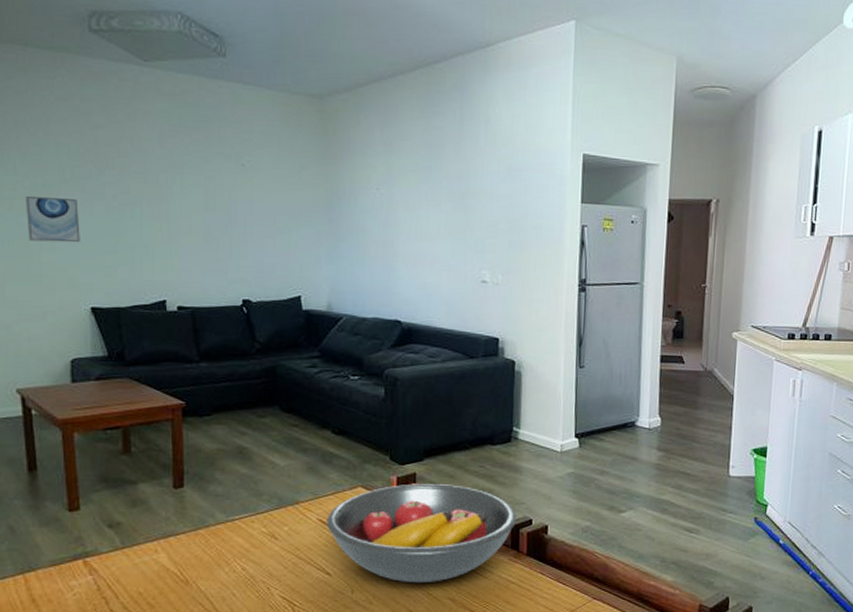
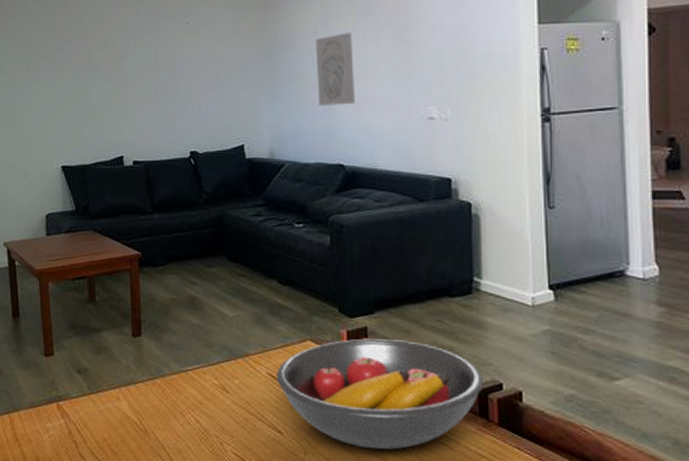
wall art: present [25,196,80,243] -> none [10,70,53,110]
wall art: none [377,192,415,264] -> present [315,32,356,106]

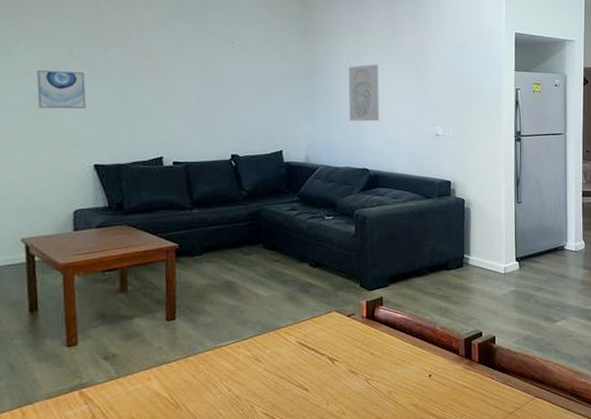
wall art: none [10,70,53,110] -> present [36,70,86,110]
fruit bowl: present [276,338,483,450] -> none [305,305,469,394]

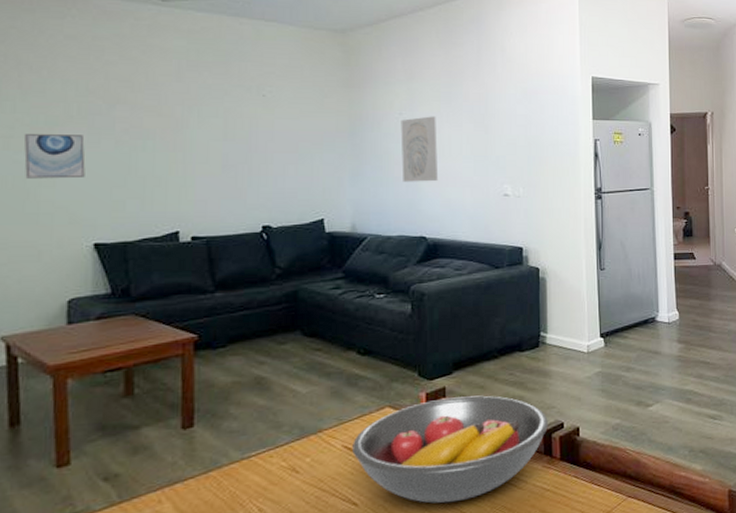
fruit bowl: none [305,305,469,394] -> present [352,395,548,504]

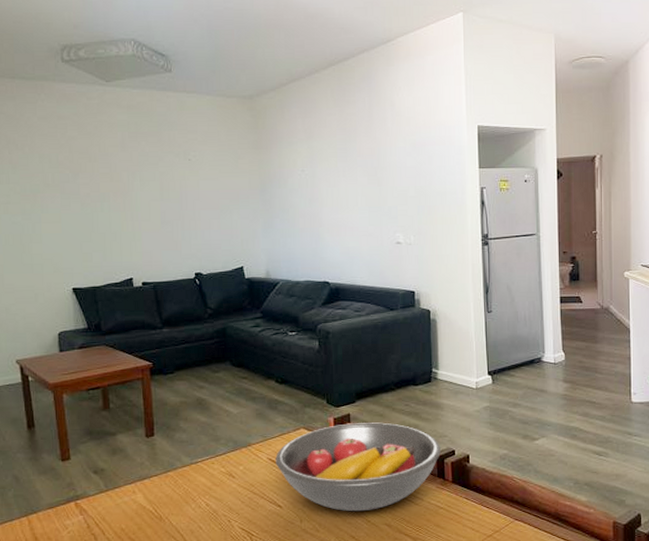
wall art: present [23,134,86,179] -> none [17,200,62,236]
wall art: present [400,116,439,182] -> none [303,171,338,233]

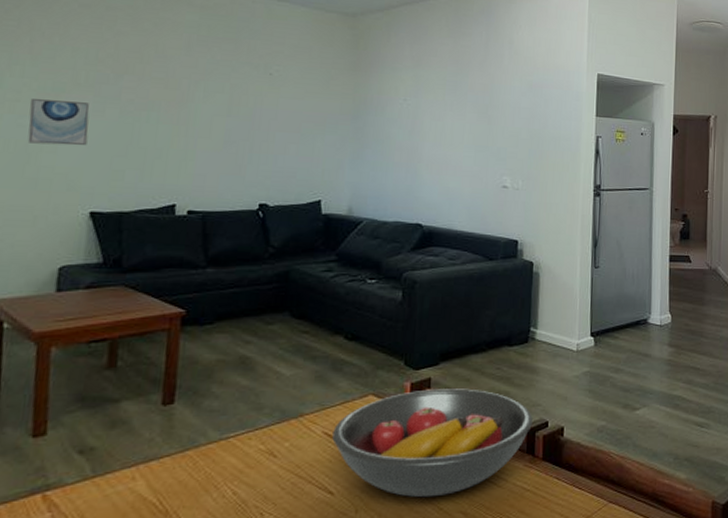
wall art: none [17,200,62,236] -> present [27,99,90,146]

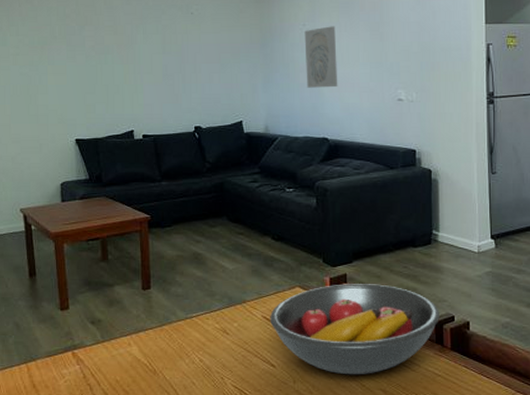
wall art: present [27,99,90,146] -> none [25,52,67,87]
wall art: none [402,103,440,170] -> present [304,26,338,88]

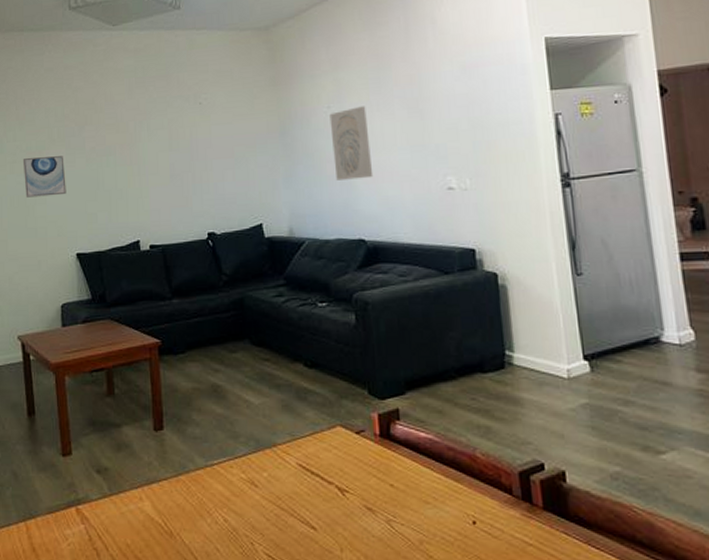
wall art: none [25,52,67,87] -> present [22,156,66,198]
fruit bowl: present [270,284,439,375] -> none [307,421,524,542]

